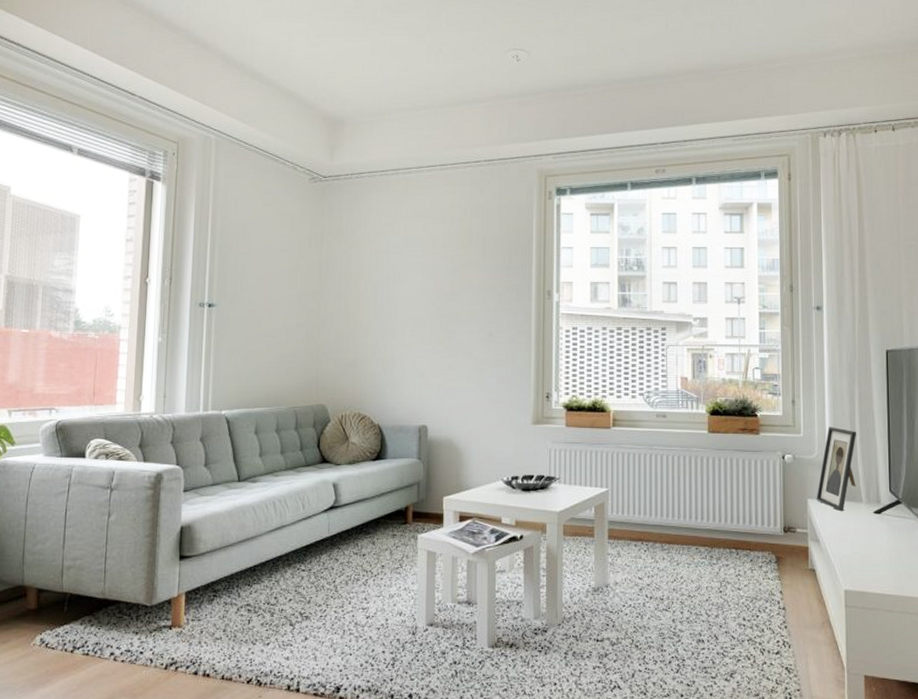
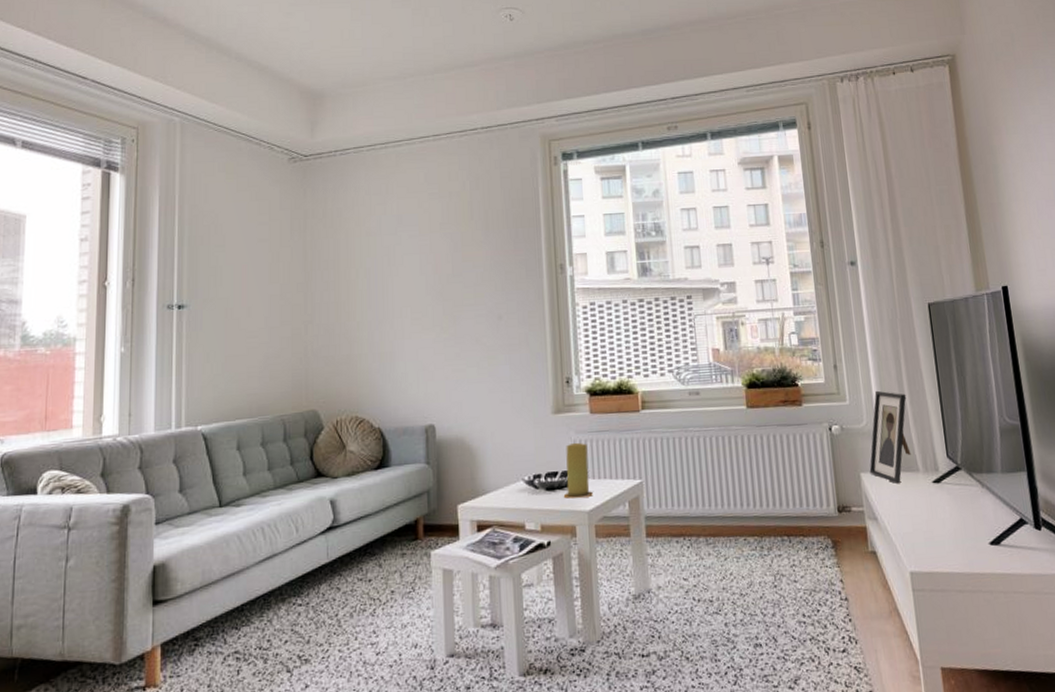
candle: none [537,451,563,501] -> present [563,442,593,499]

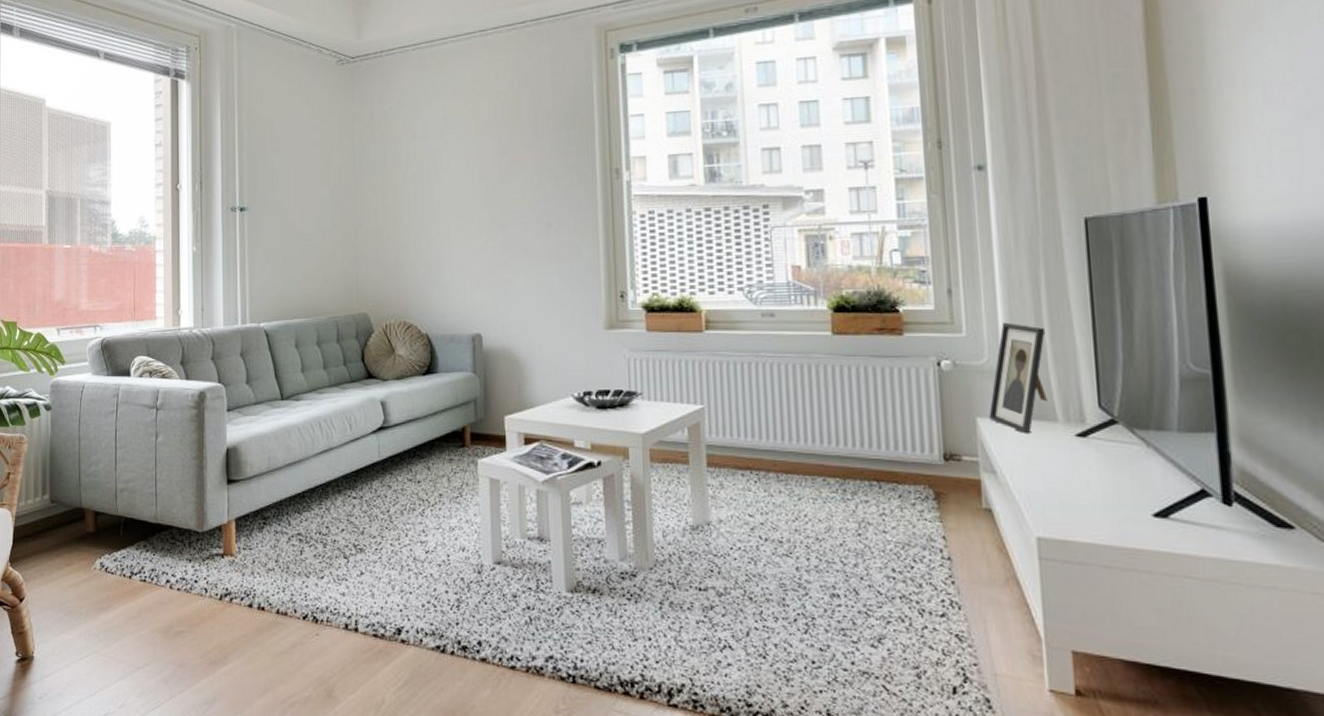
candle: present [563,442,593,499] -> none [615,360,648,420]

